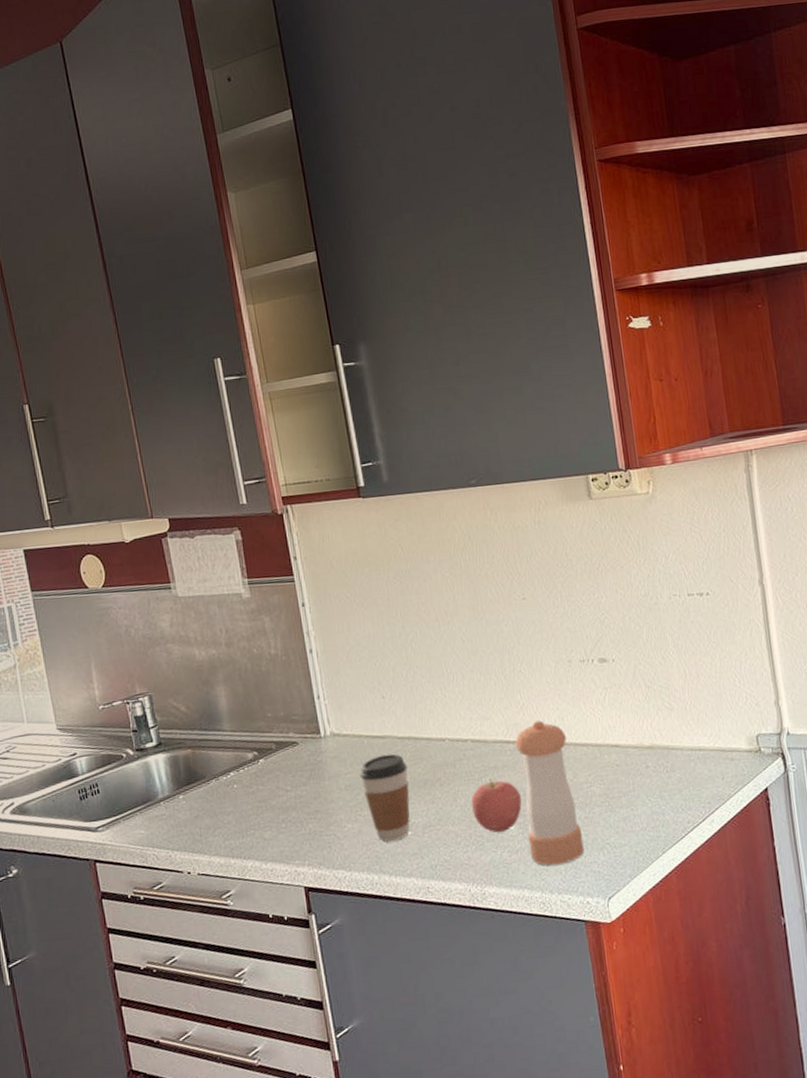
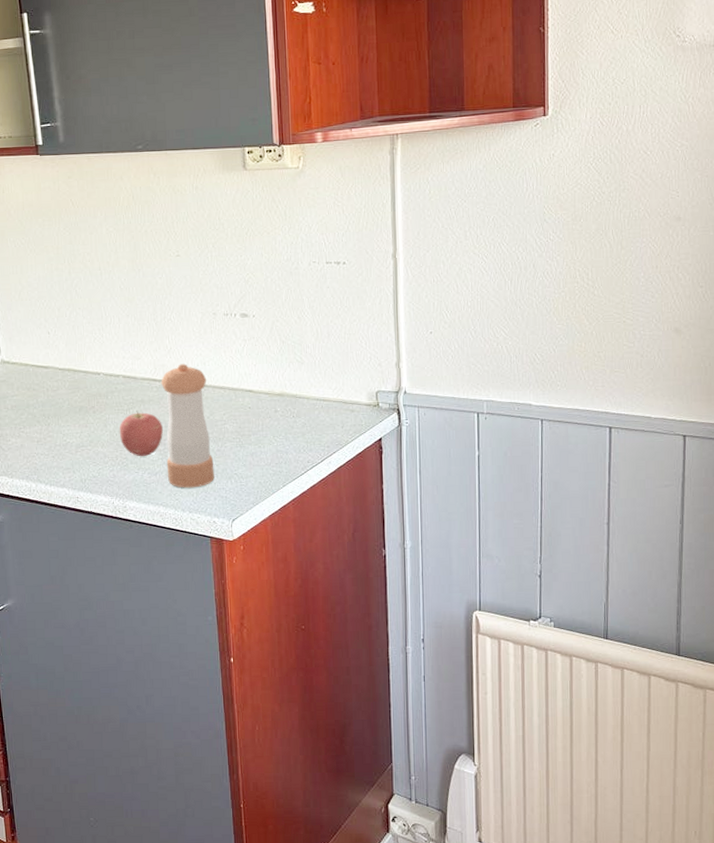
coffee cup: present [359,754,410,842] -> none [24,382,67,456]

